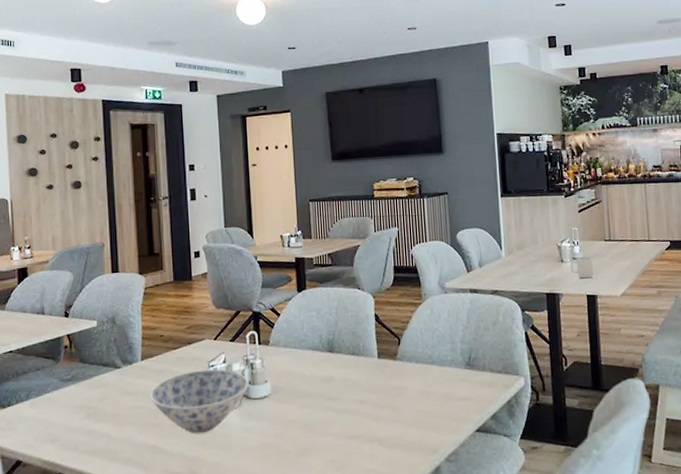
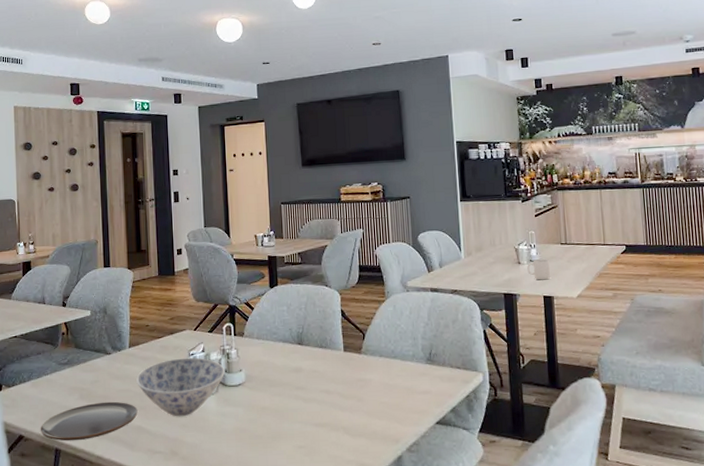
plate: none [40,419,152,465] -> present [40,401,138,441]

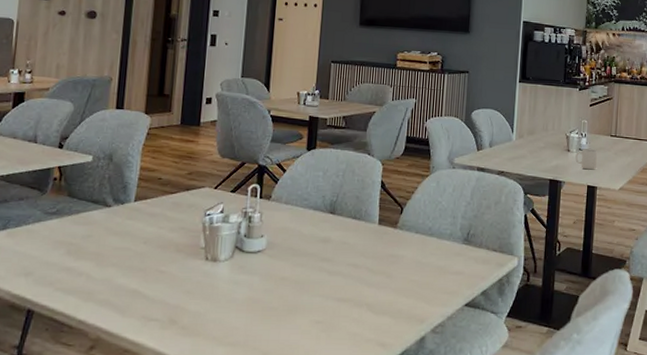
plate: present [40,401,138,441] -> none [10,259,136,302]
bowl: present [136,357,225,417] -> none [138,217,245,282]

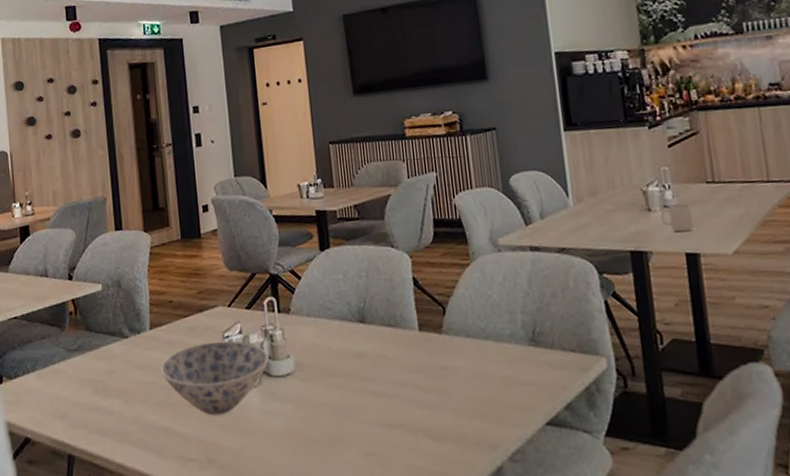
bowl: none [138,217,245,282] -> present [160,340,269,416]

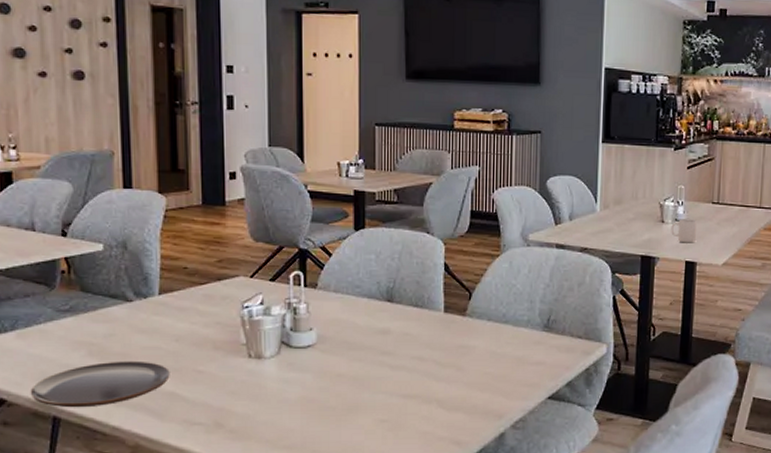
plate: none [49,396,164,446] -> present [30,360,170,408]
bowl: present [160,340,269,416] -> none [169,311,291,382]

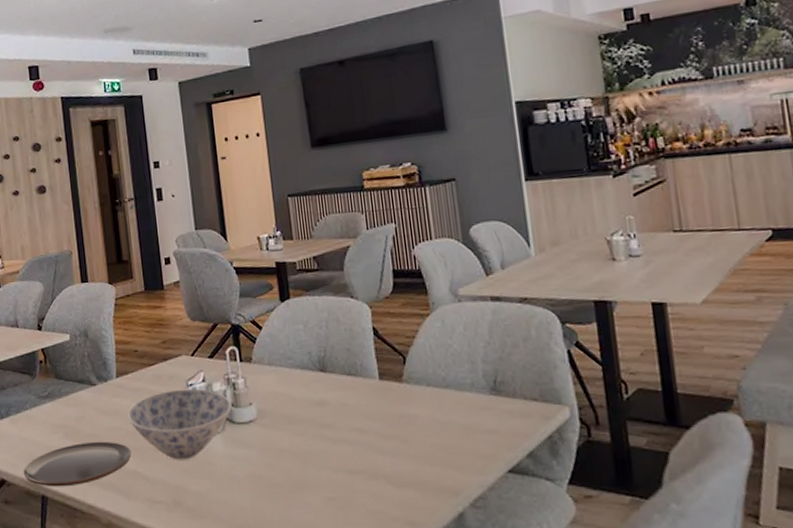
bowl: none [169,311,291,382] -> present [127,388,232,460]
cup: present [671,219,696,243] -> none [625,253,660,282]

